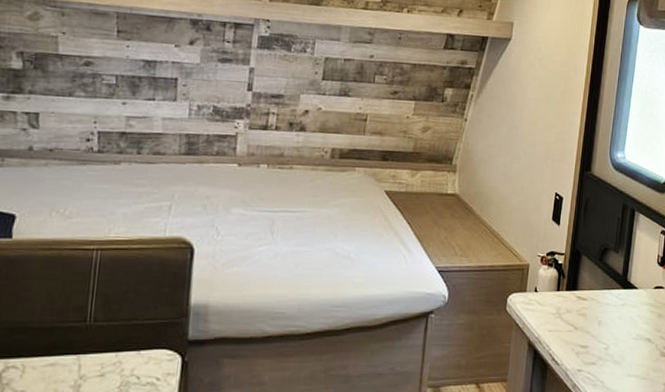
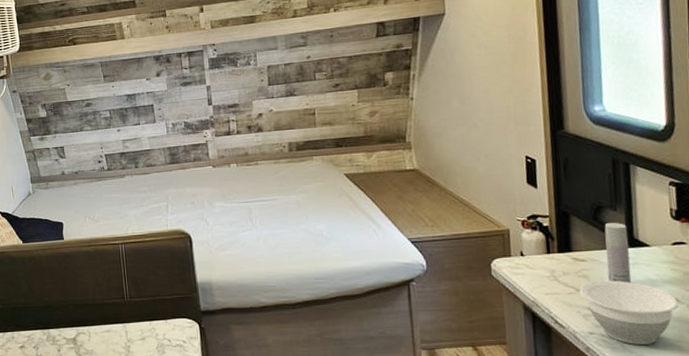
bowl: none [577,319,650,382] -> present [579,280,679,345]
bottle: none [602,264,624,323] -> present [604,222,632,283]

